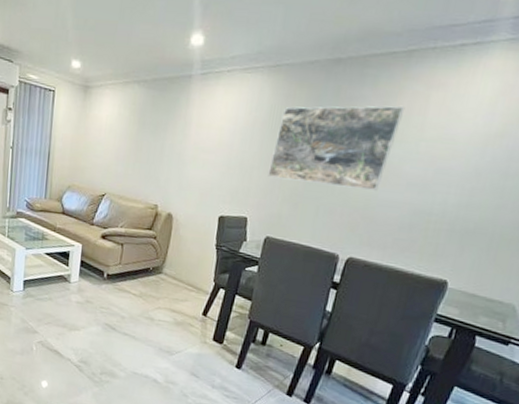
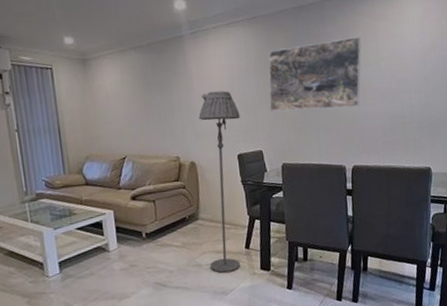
floor lamp: none [162,142,233,335] -> present [198,91,240,273]

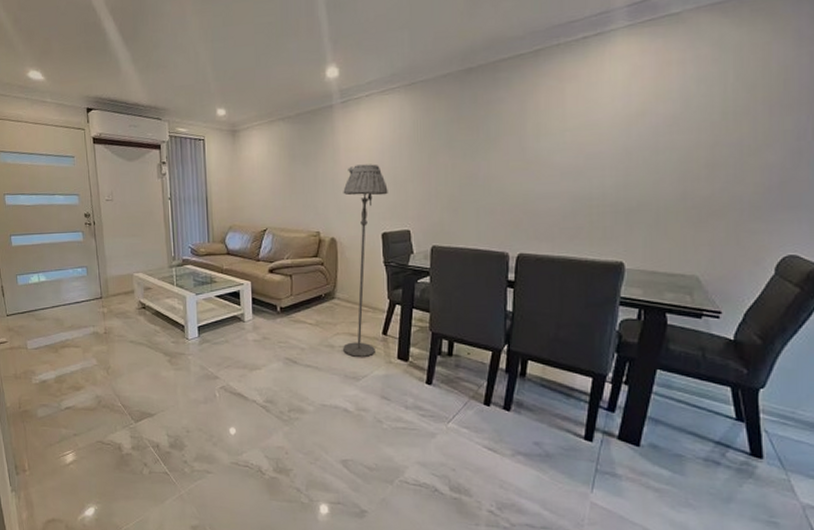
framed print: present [268,36,362,112] -> none [422,101,543,189]

